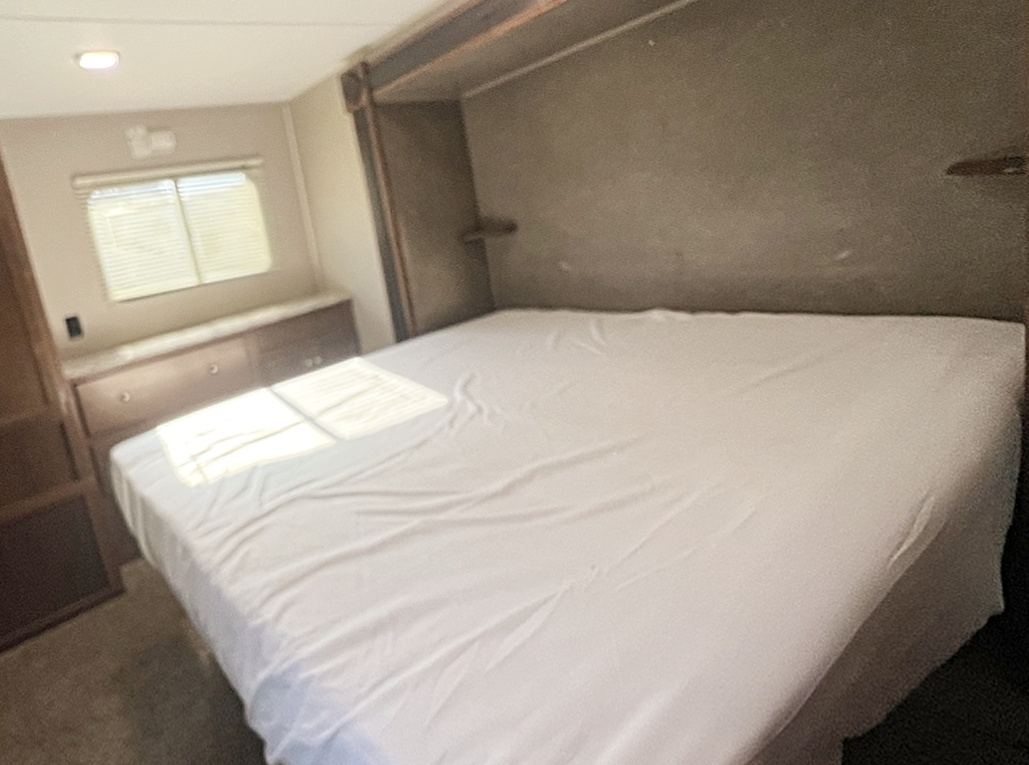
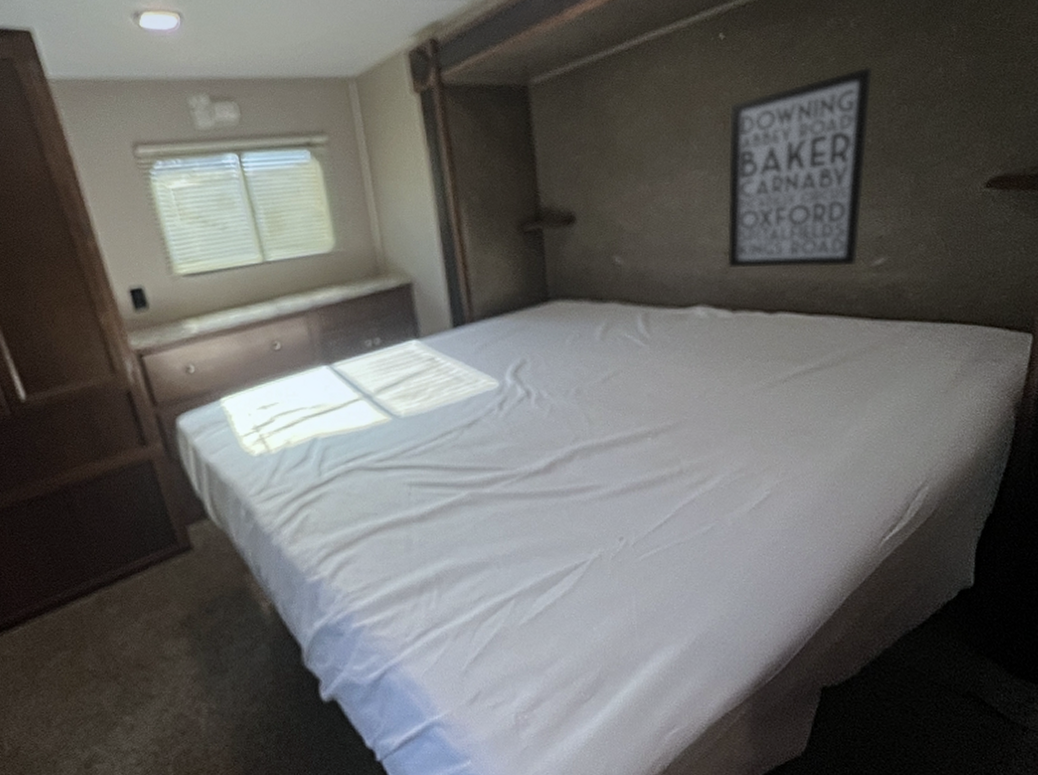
wall art: none [666,63,821,268] -> present [727,66,873,268]

